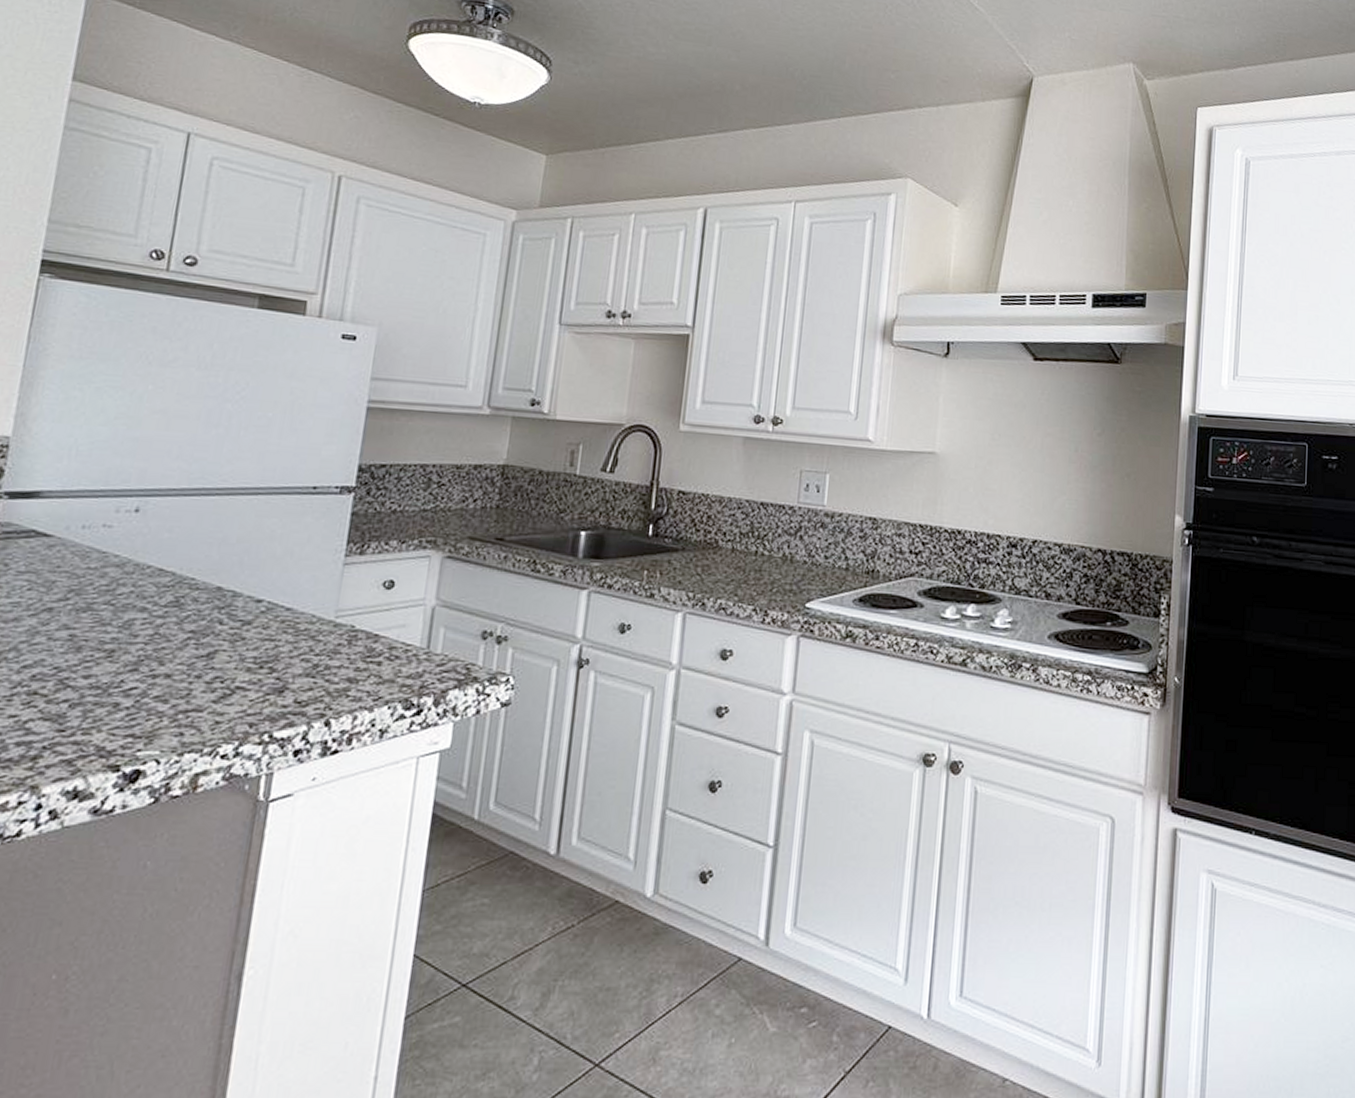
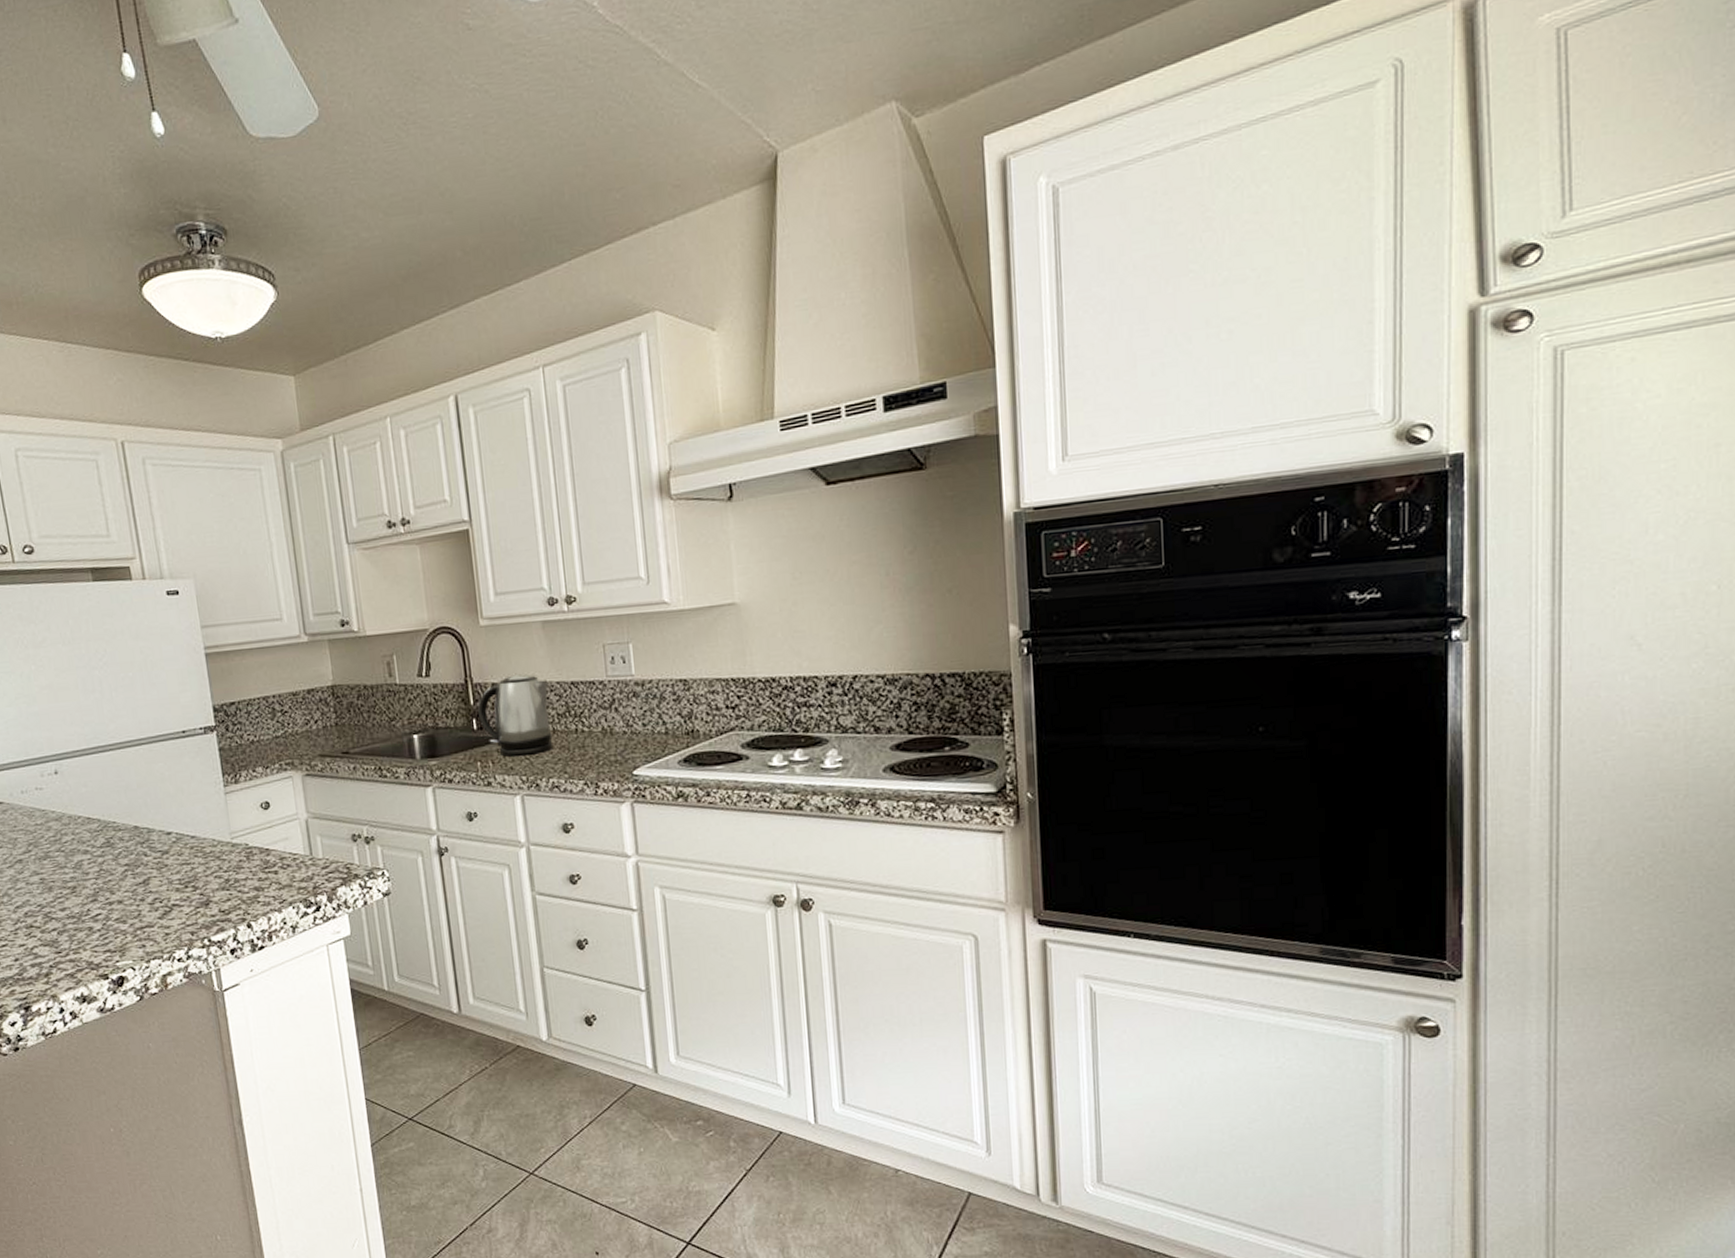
kettle: none [656,485,738,572] -> present [478,674,554,757]

